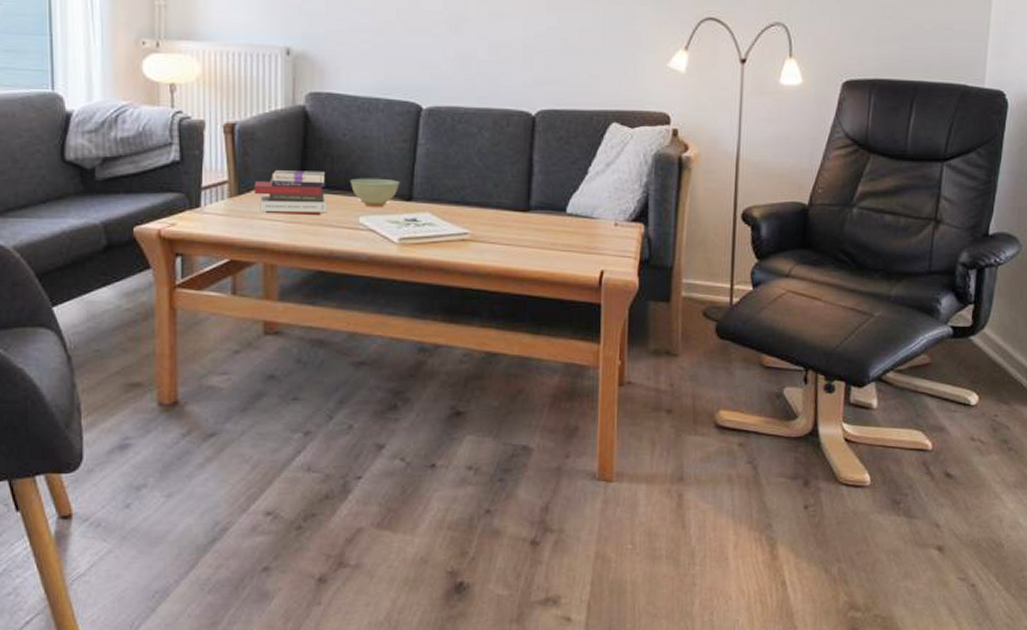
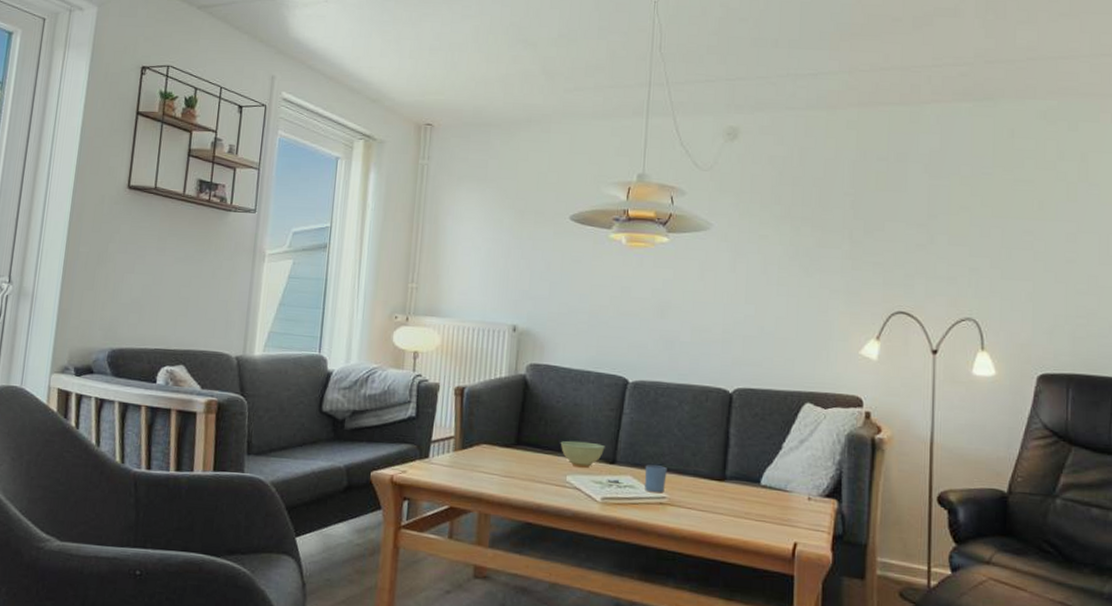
books: present [254,170,328,216] -> none [475,429,540,473]
mug: none [444,199,468,231] -> present [644,465,667,495]

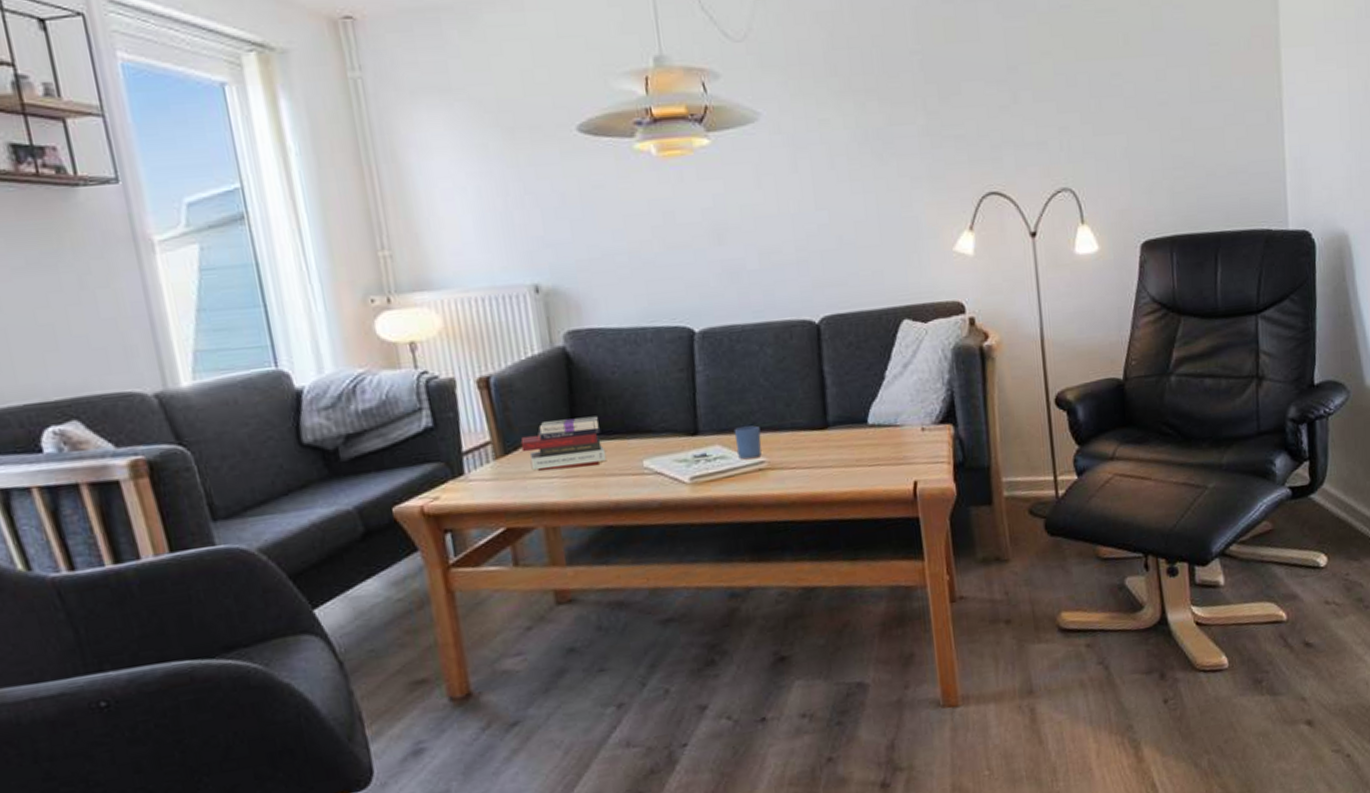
books: none [475,429,540,473] -> present [520,416,607,472]
bowl: present [560,440,605,469] -> none [626,414,683,449]

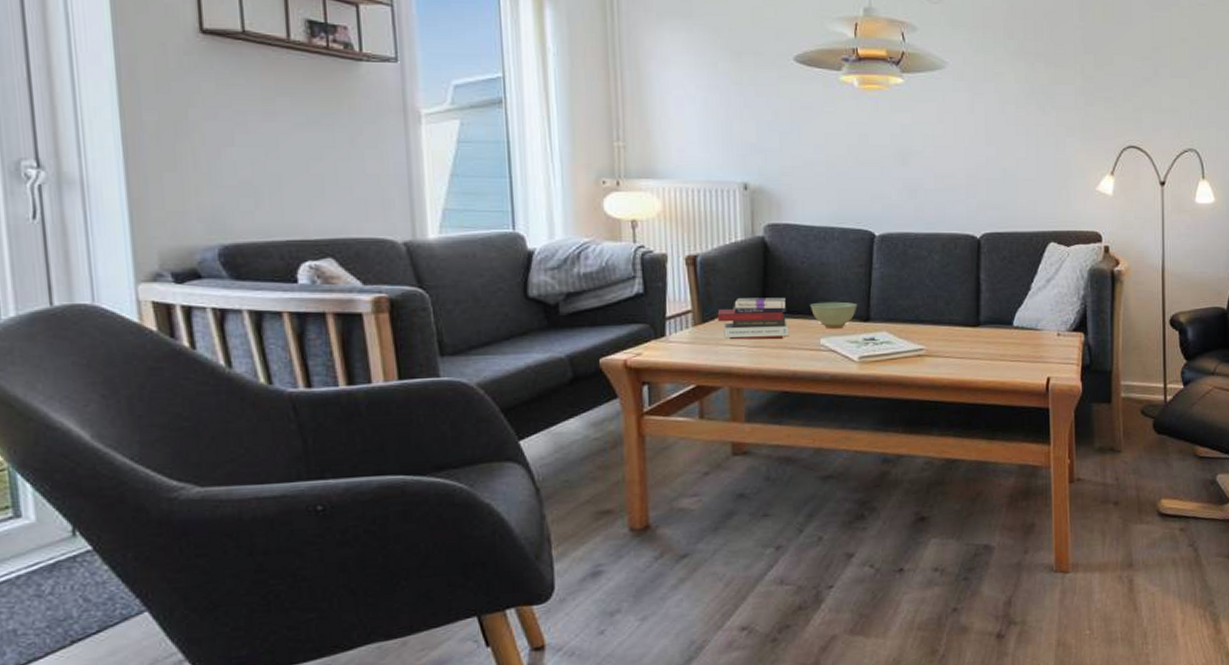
bowl: none [626,414,683,449] -> present [809,301,858,330]
mug: present [733,425,762,461] -> none [900,318,922,347]

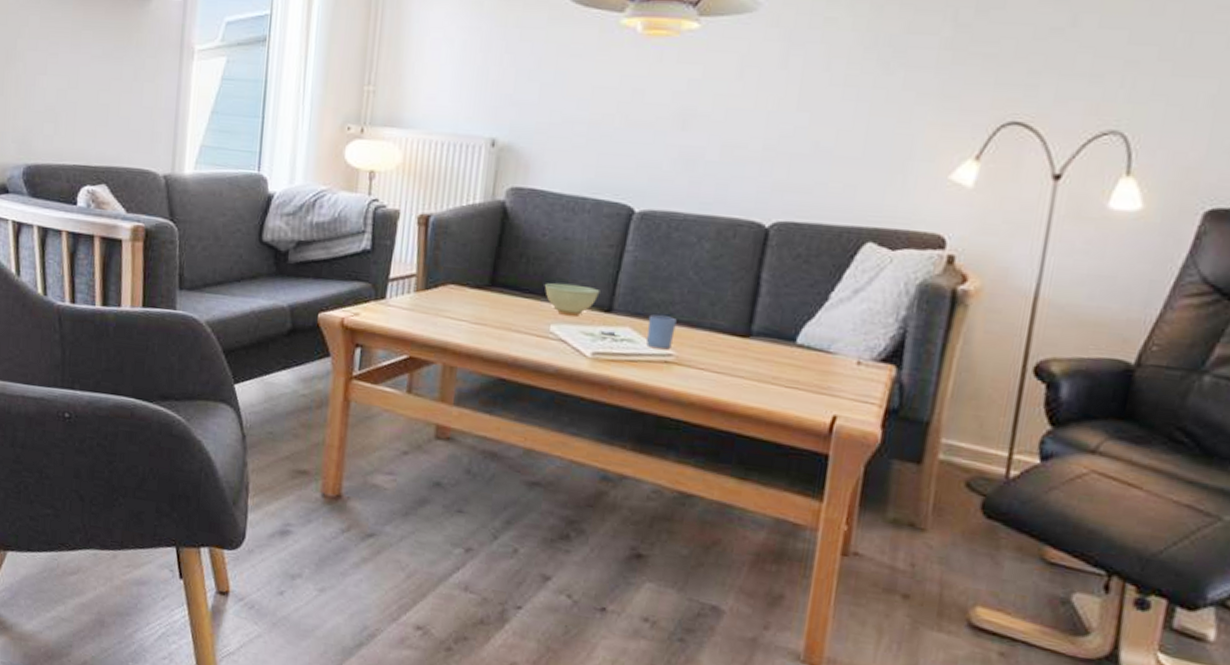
books: present [717,297,790,340] -> none [441,267,520,320]
mug: none [900,318,922,347] -> present [646,314,677,351]

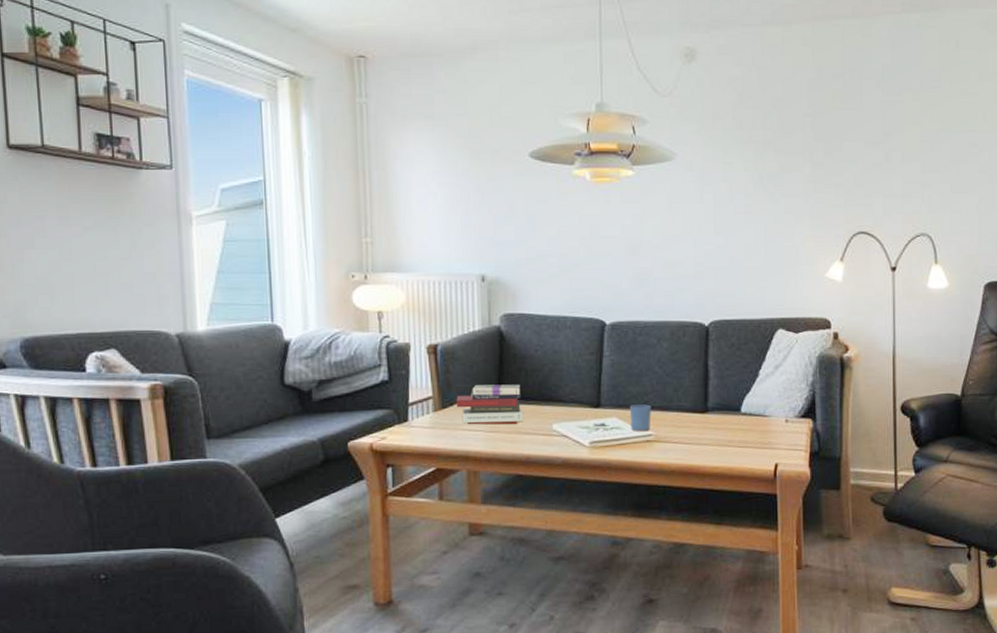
books: none [441,267,520,320] -> present [456,384,524,425]
bowl: present [544,282,600,318] -> none [543,388,589,416]

